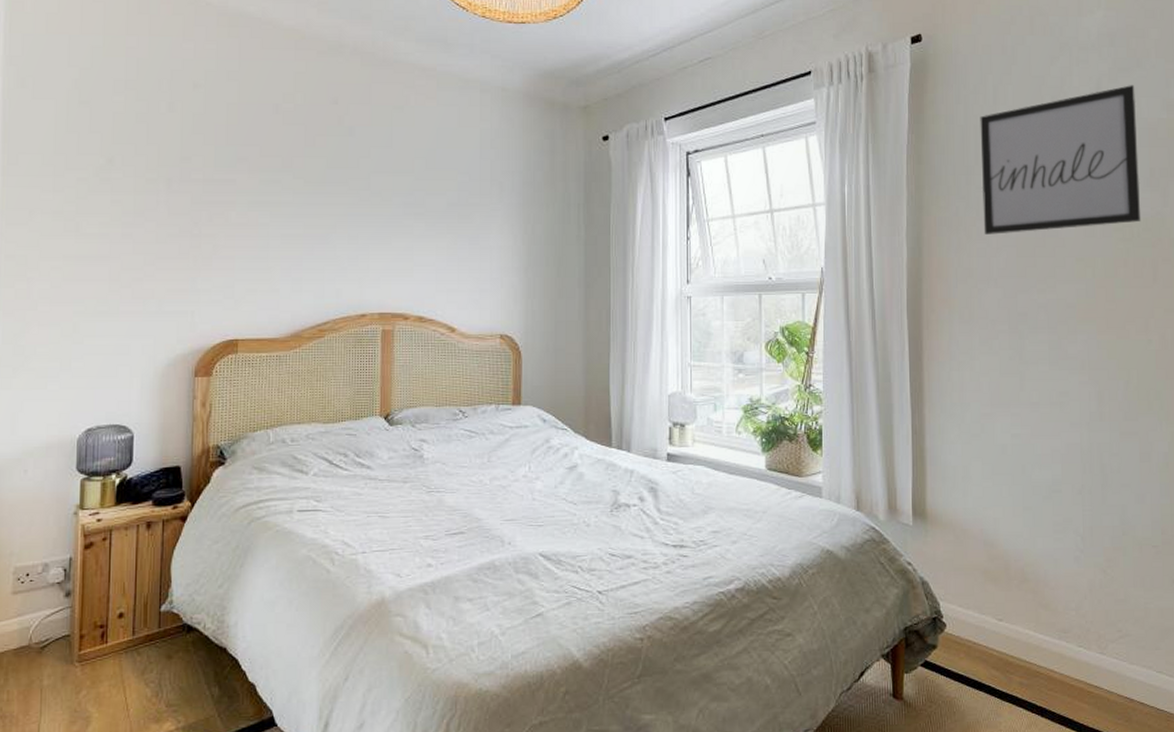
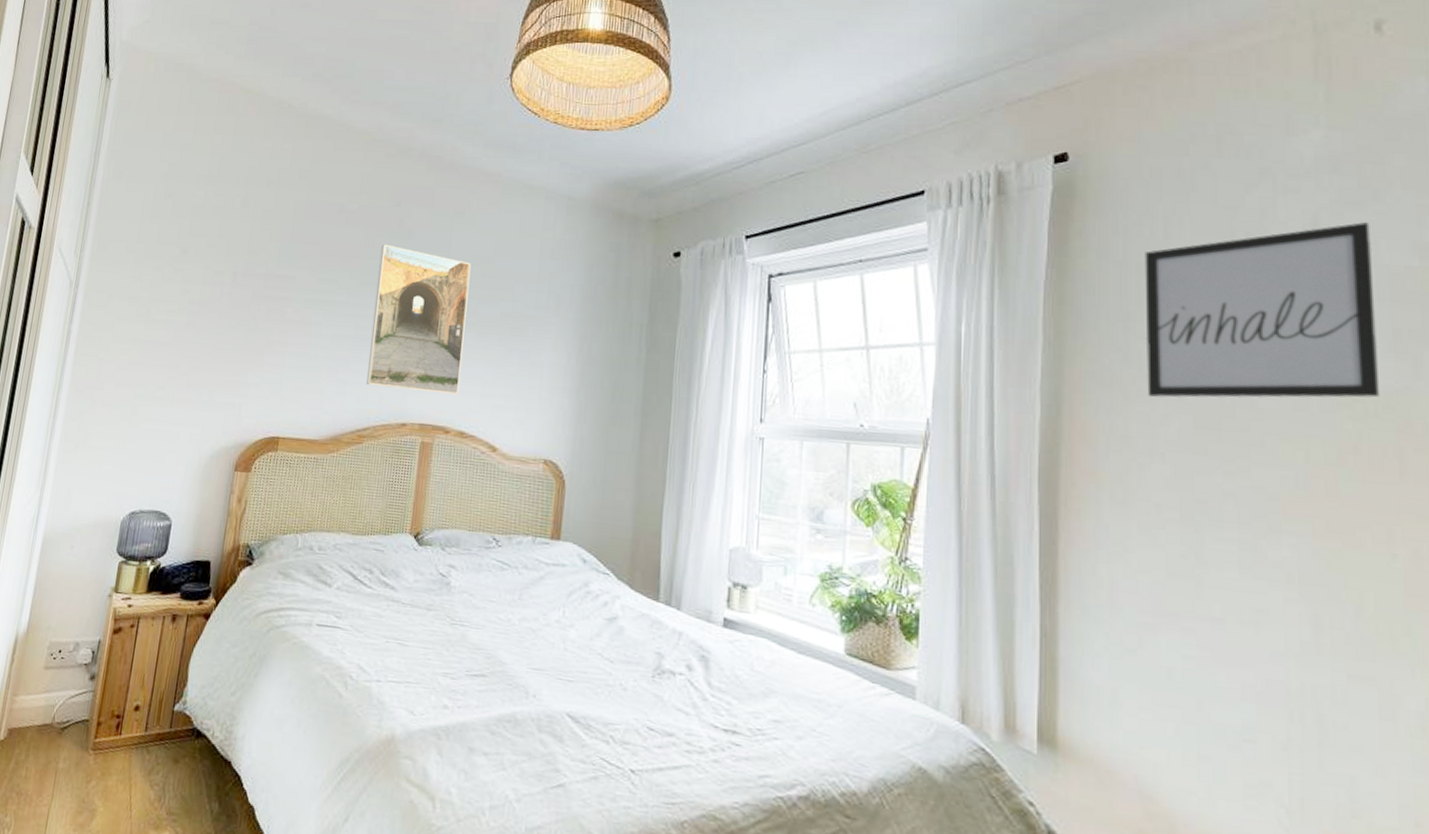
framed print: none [321,142,414,283] -> present [367,244,471,395]

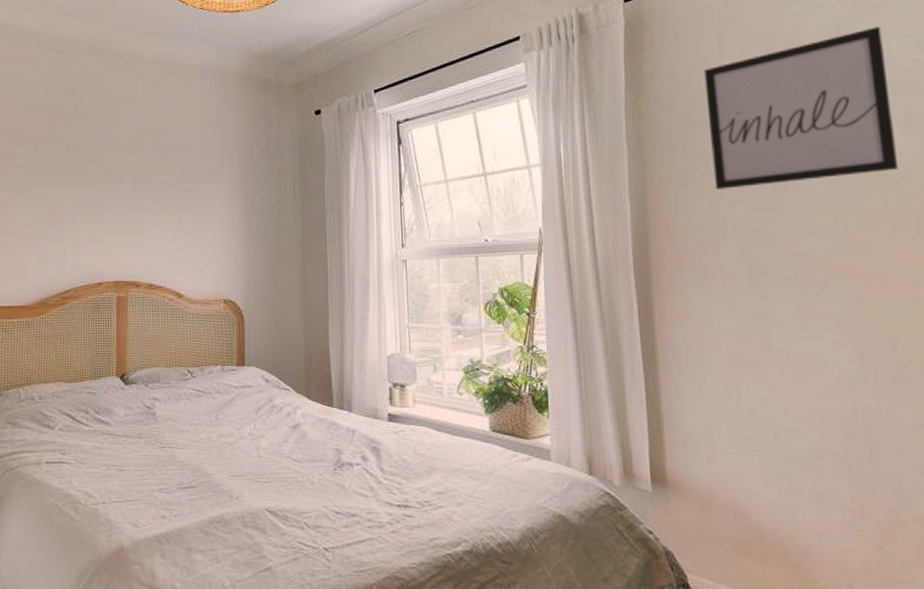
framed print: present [367,244,471,395] -> none [62,129,144,254]

